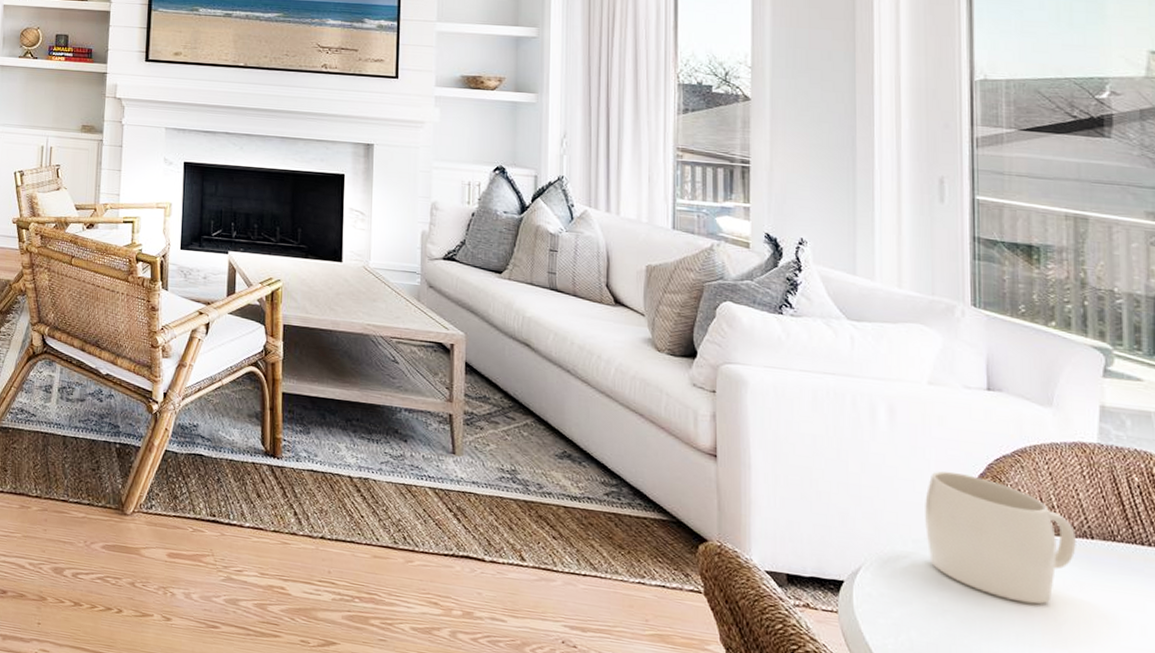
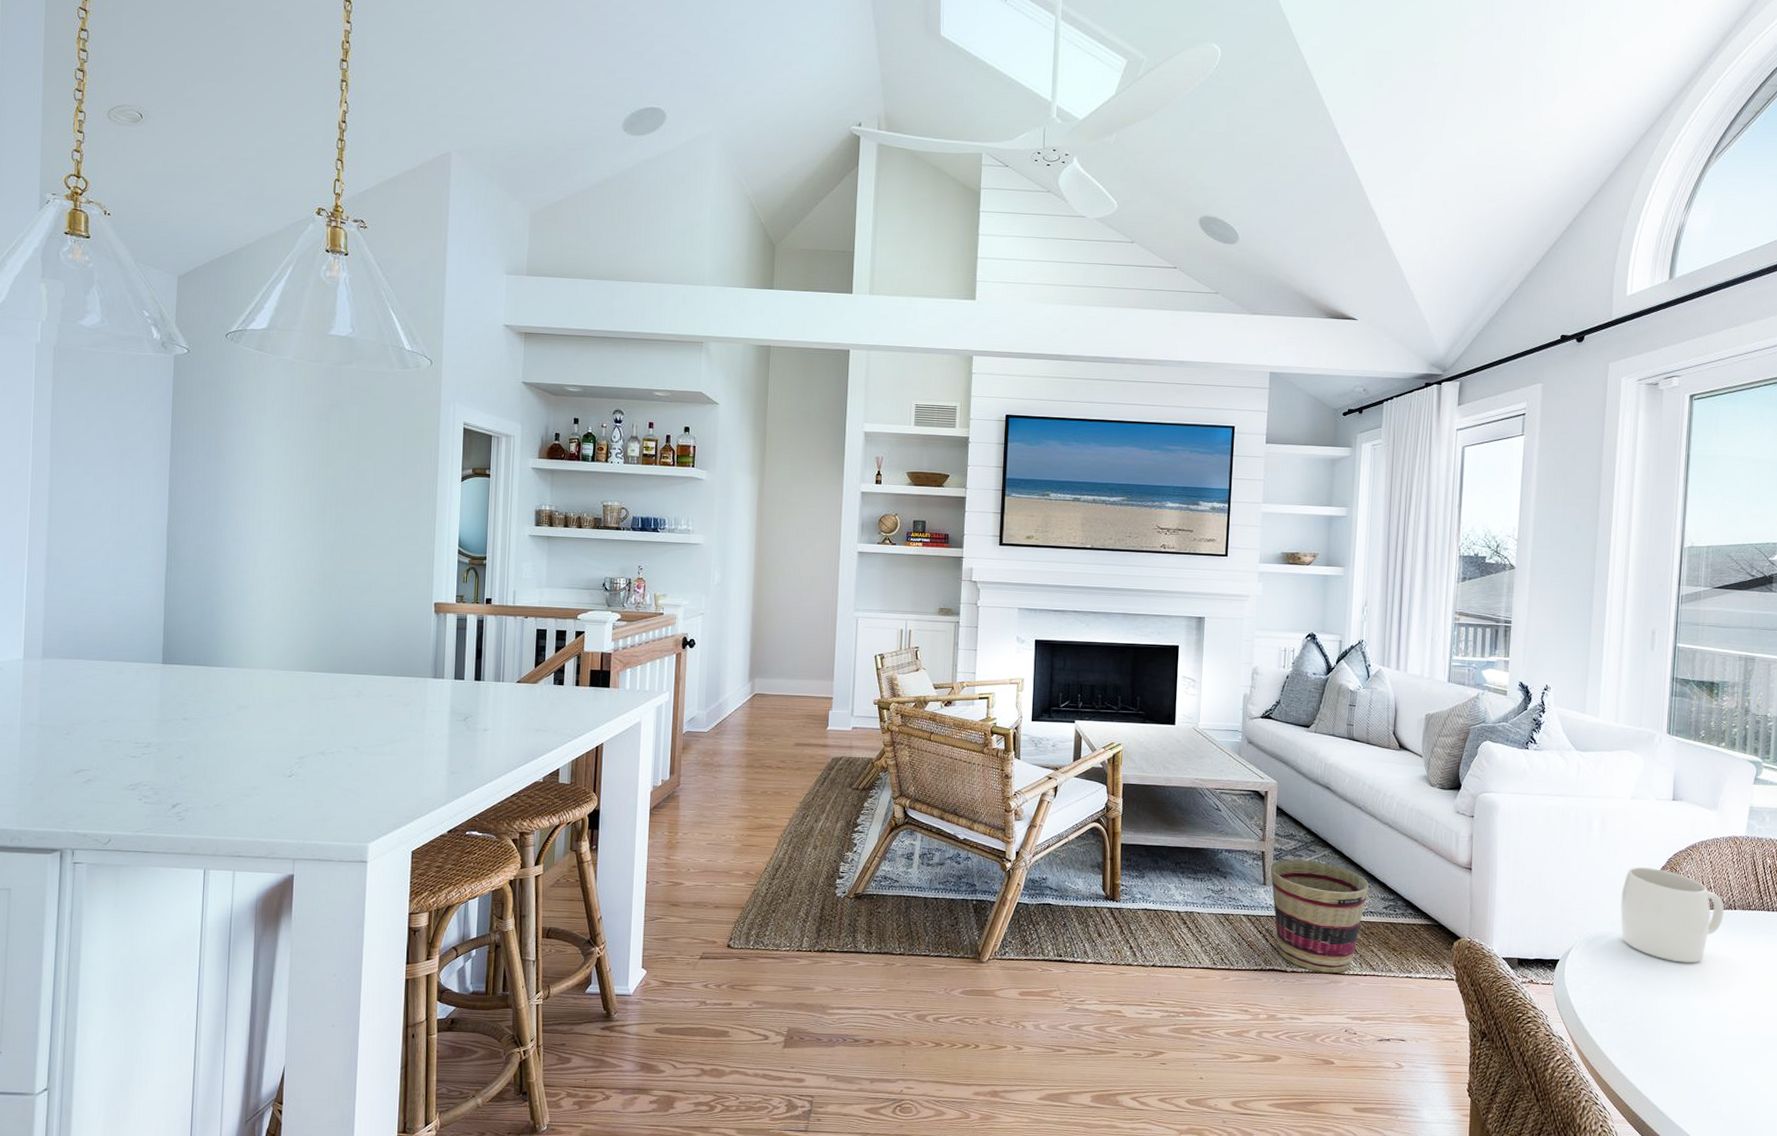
basket: none [460,425,585,569] -> present [1270,859,1369,973]

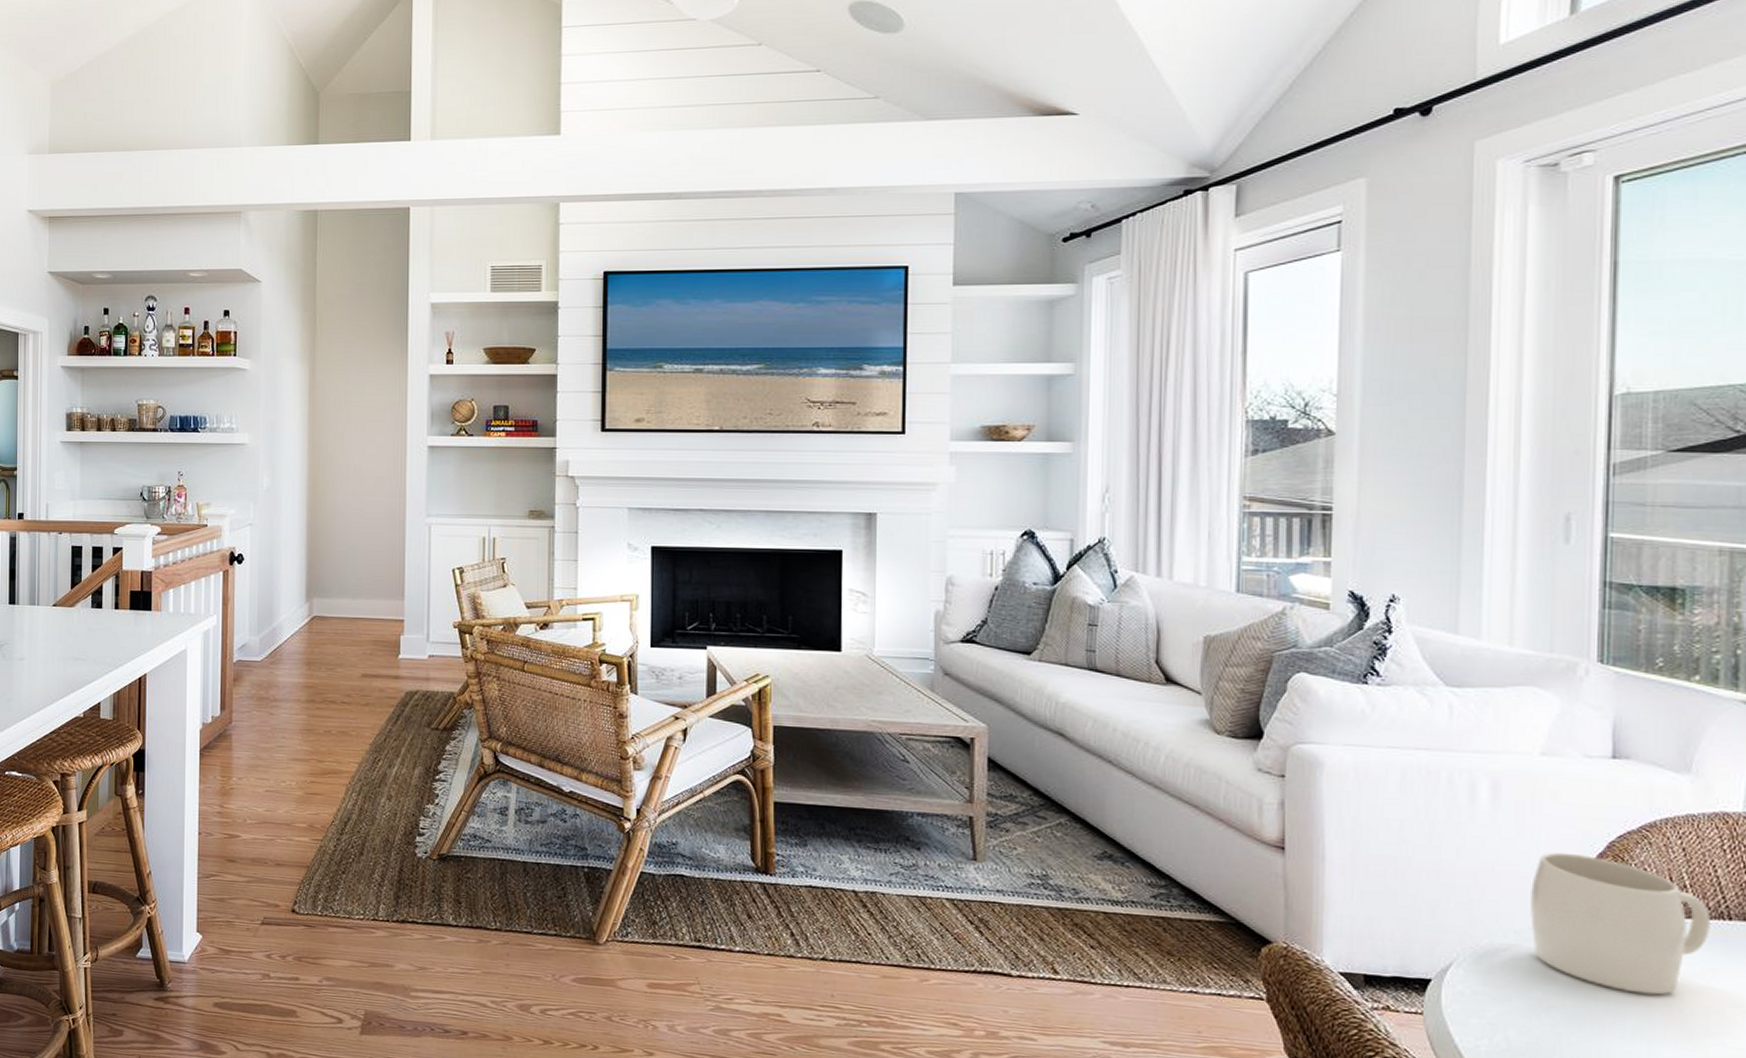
basket: present [1270,859,1369,973] -> none [982,828,1129,982]

